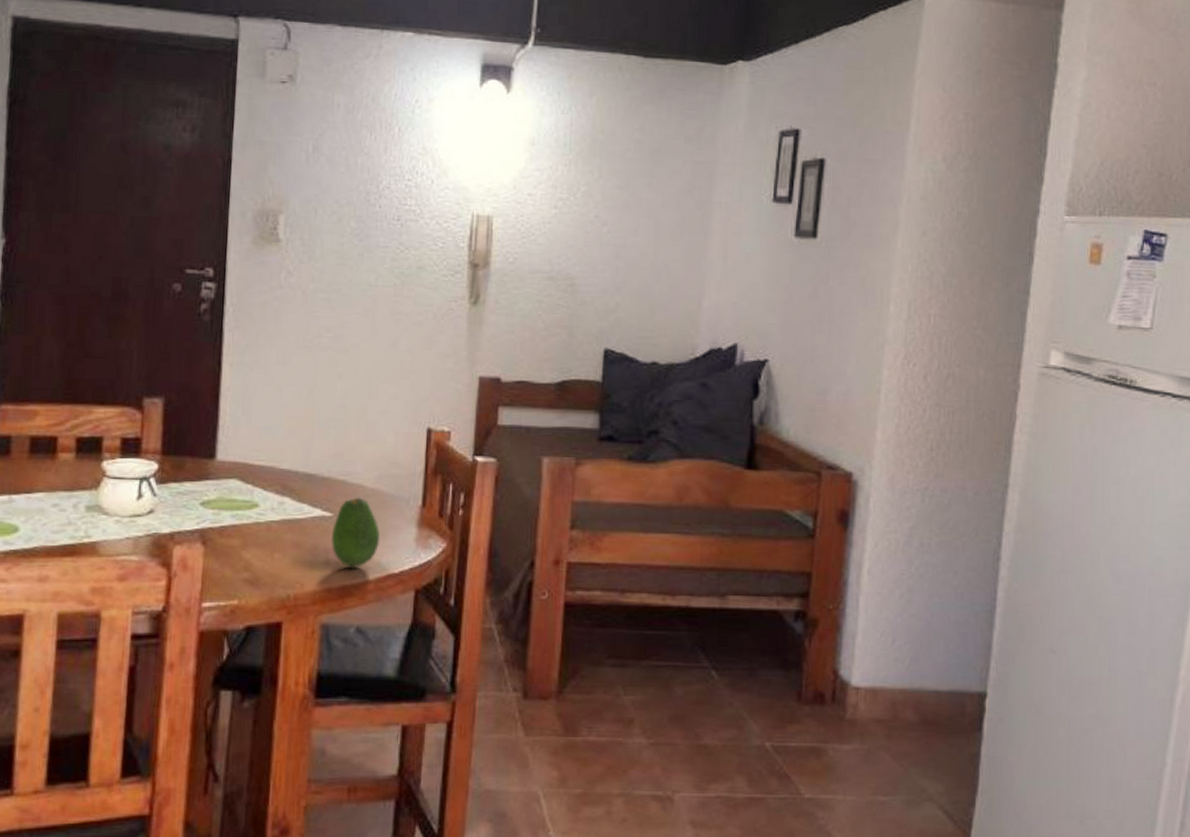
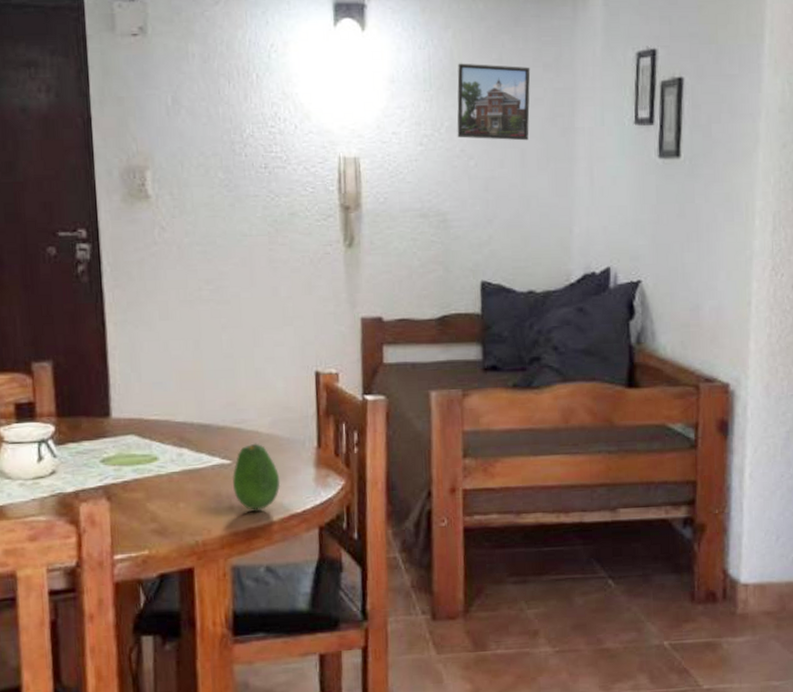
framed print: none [593,130,672,211] -> present [457,63,531,141]

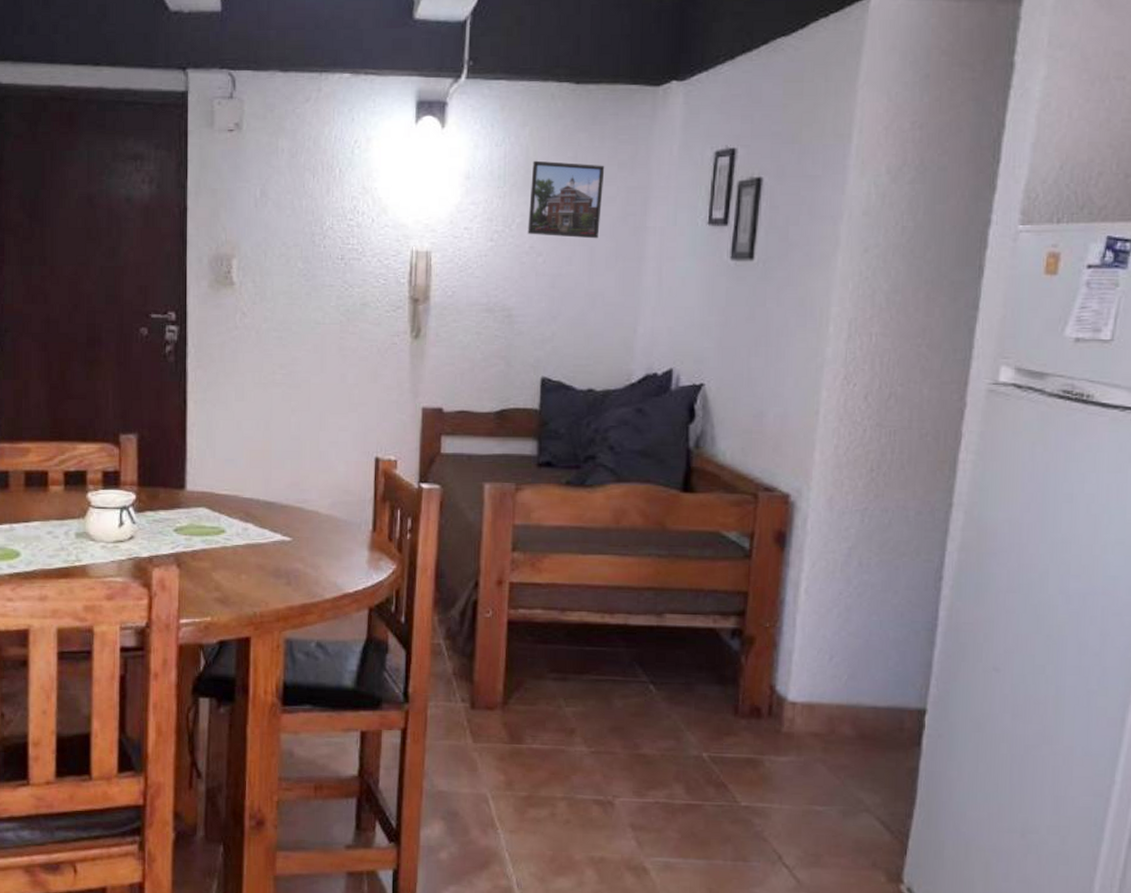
fruit: present [233,443,281,510] -> none [292,523,336,587]

